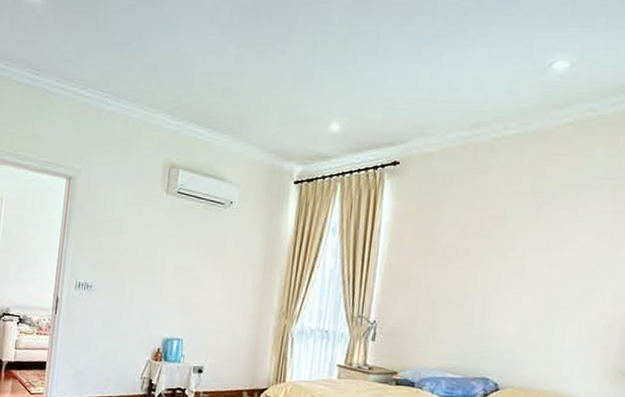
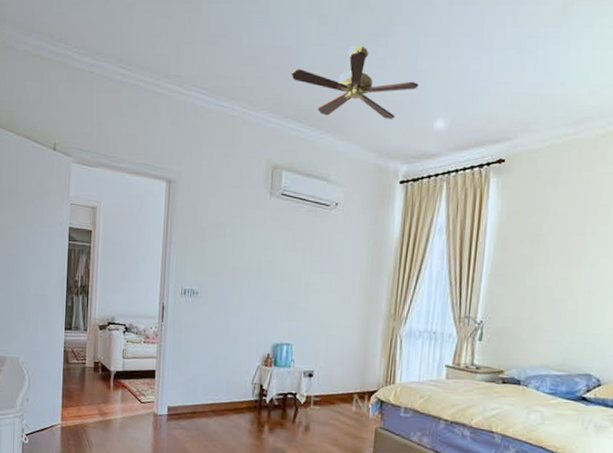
ceiling fan: none [190,53,315,122] -> present [291,45,419,119]

